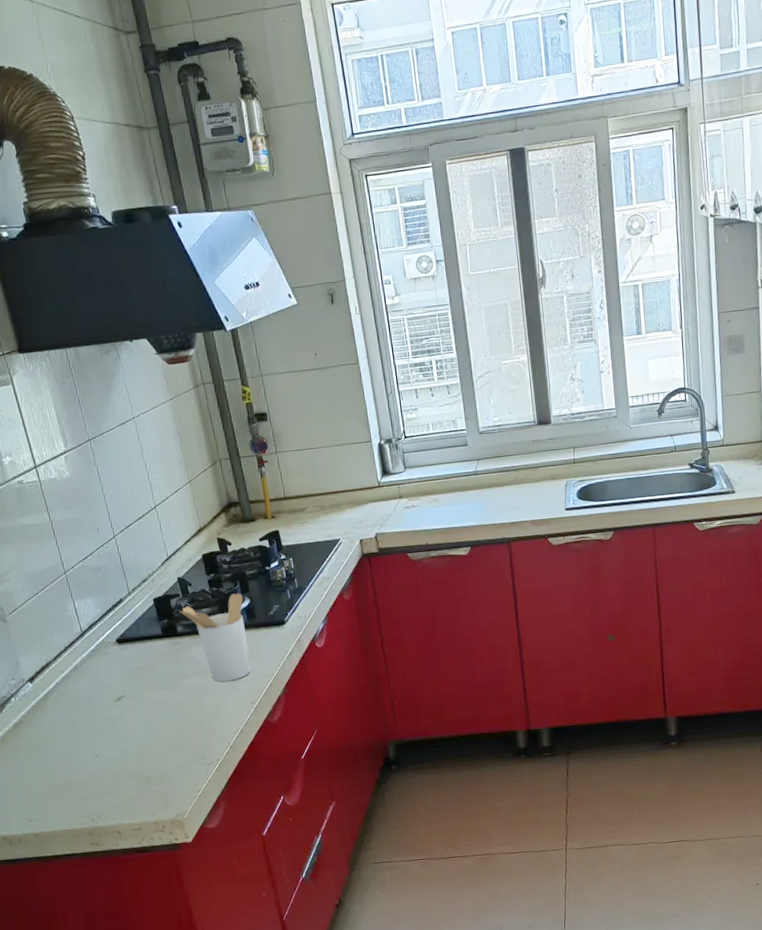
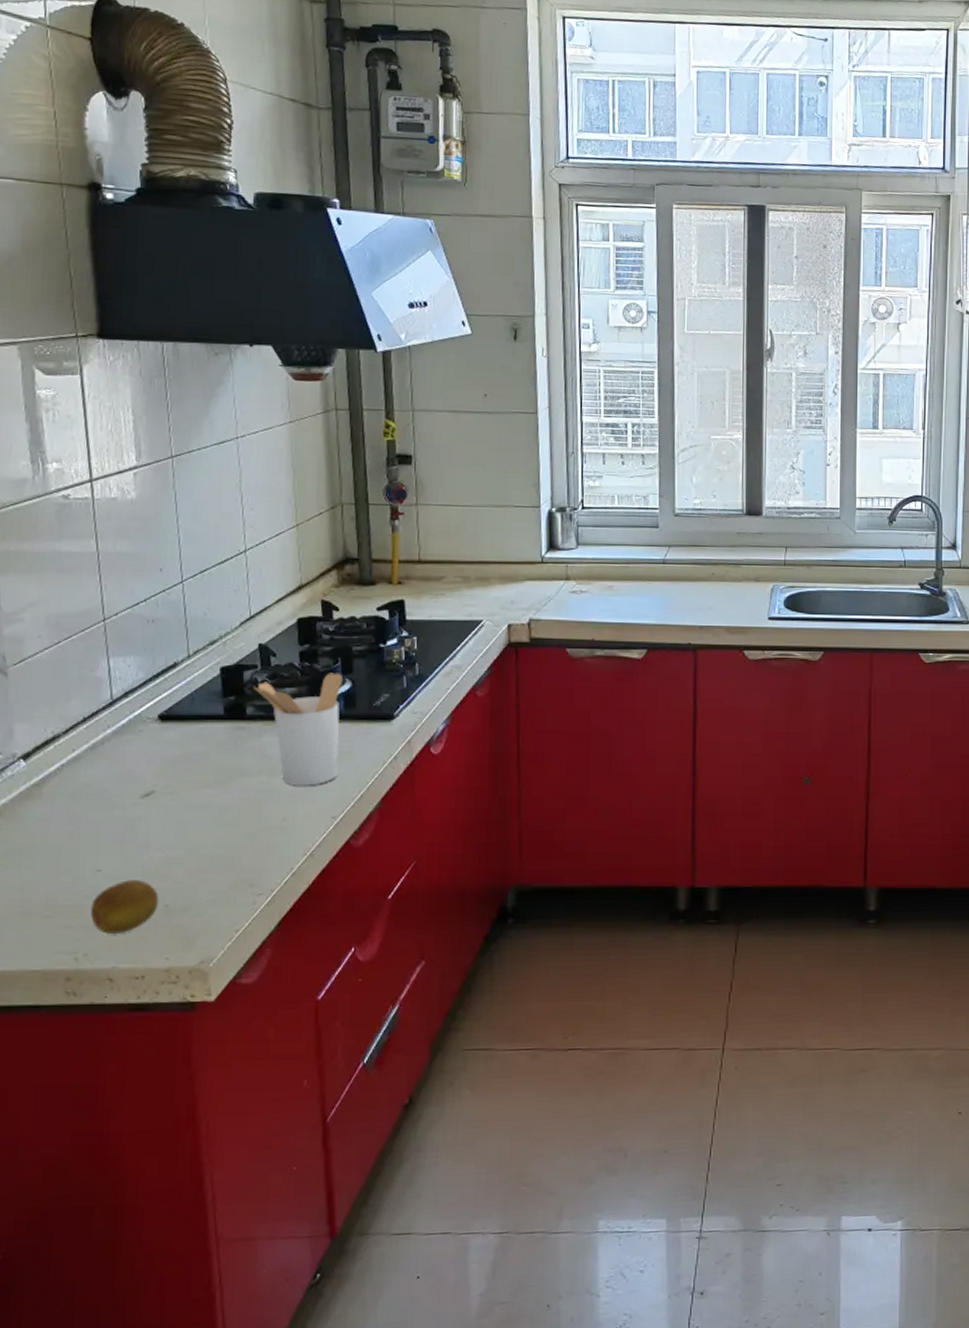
fruit: none [96,760,142,801] -> present [91,880,159,934]

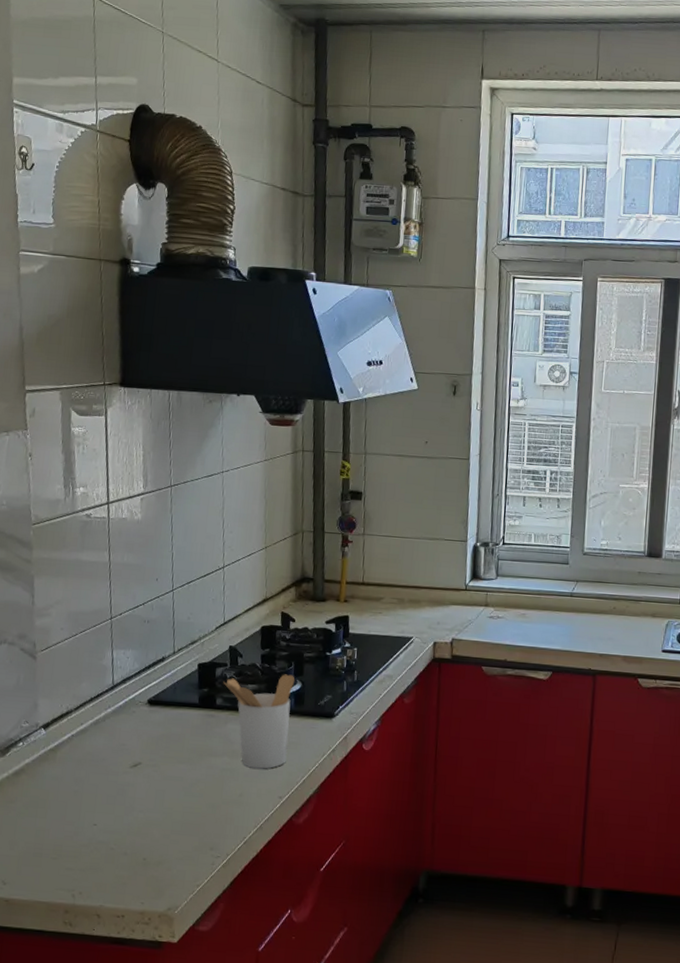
fruit: present [91,880,159,934] -> none [86,834,140,879]

